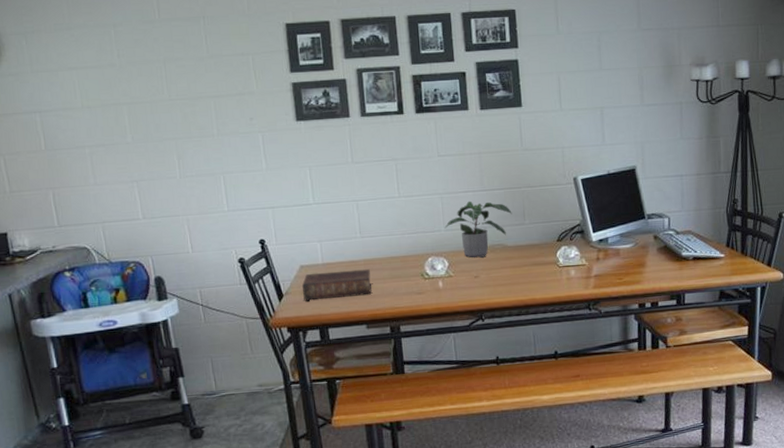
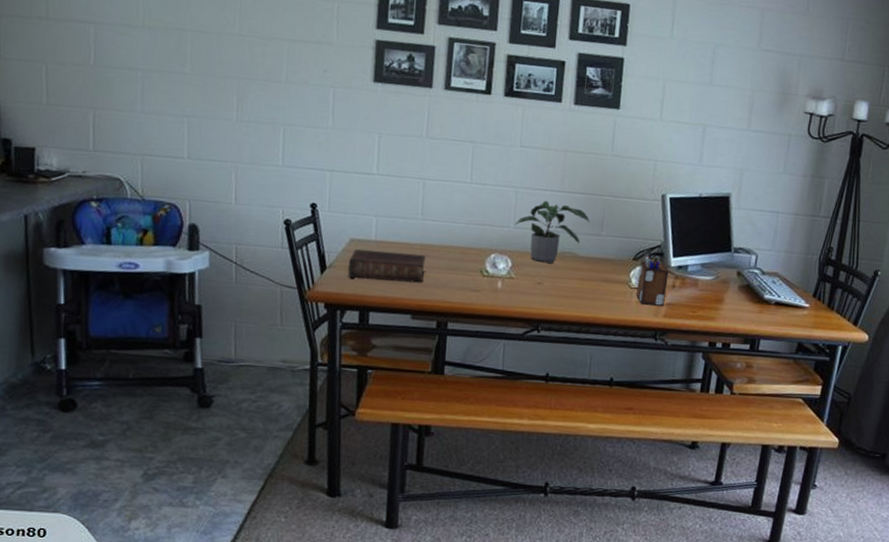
desk organizer: none [564,228,592,281] -> present [636,248,669,307]

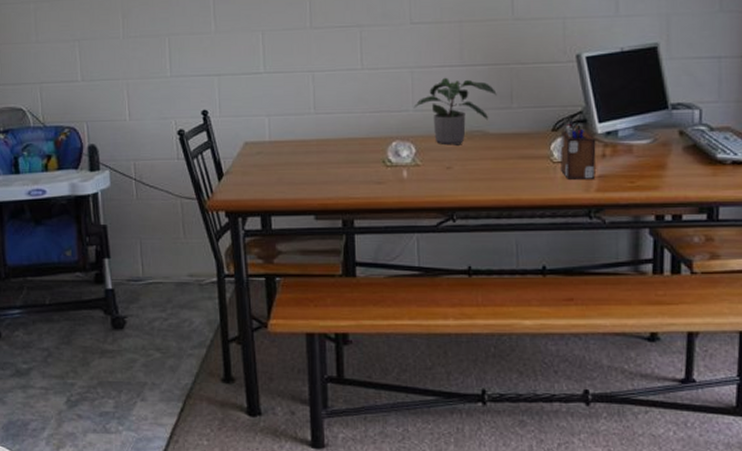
book: present [348,249,426,283] -> none [246,150,323,183]

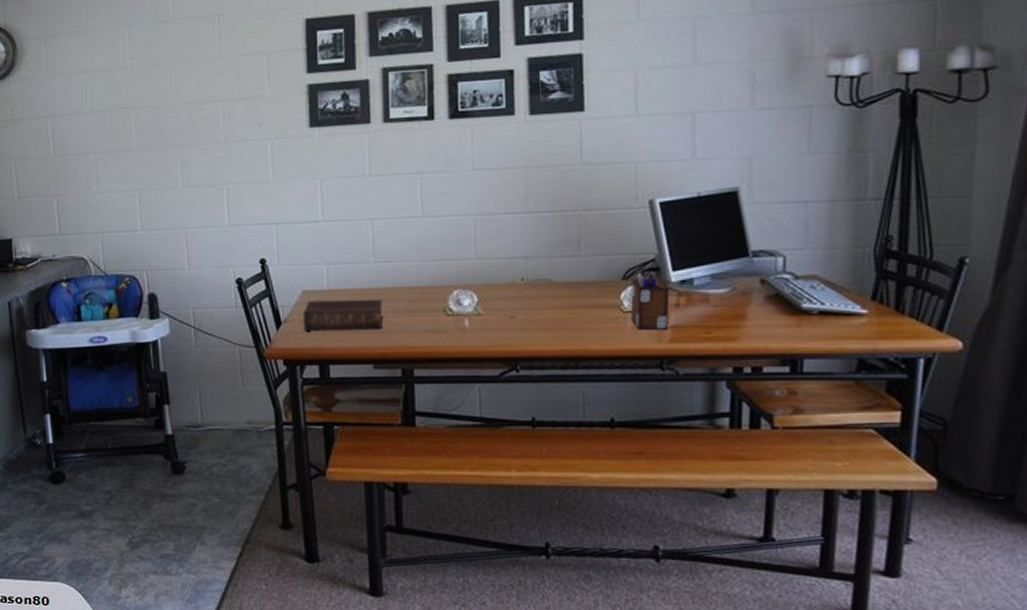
book: none [246,150,323,183] -> present [304,299,383,331]
potted plant: present [413,77,497,146] -> none [476,224,564,294]

